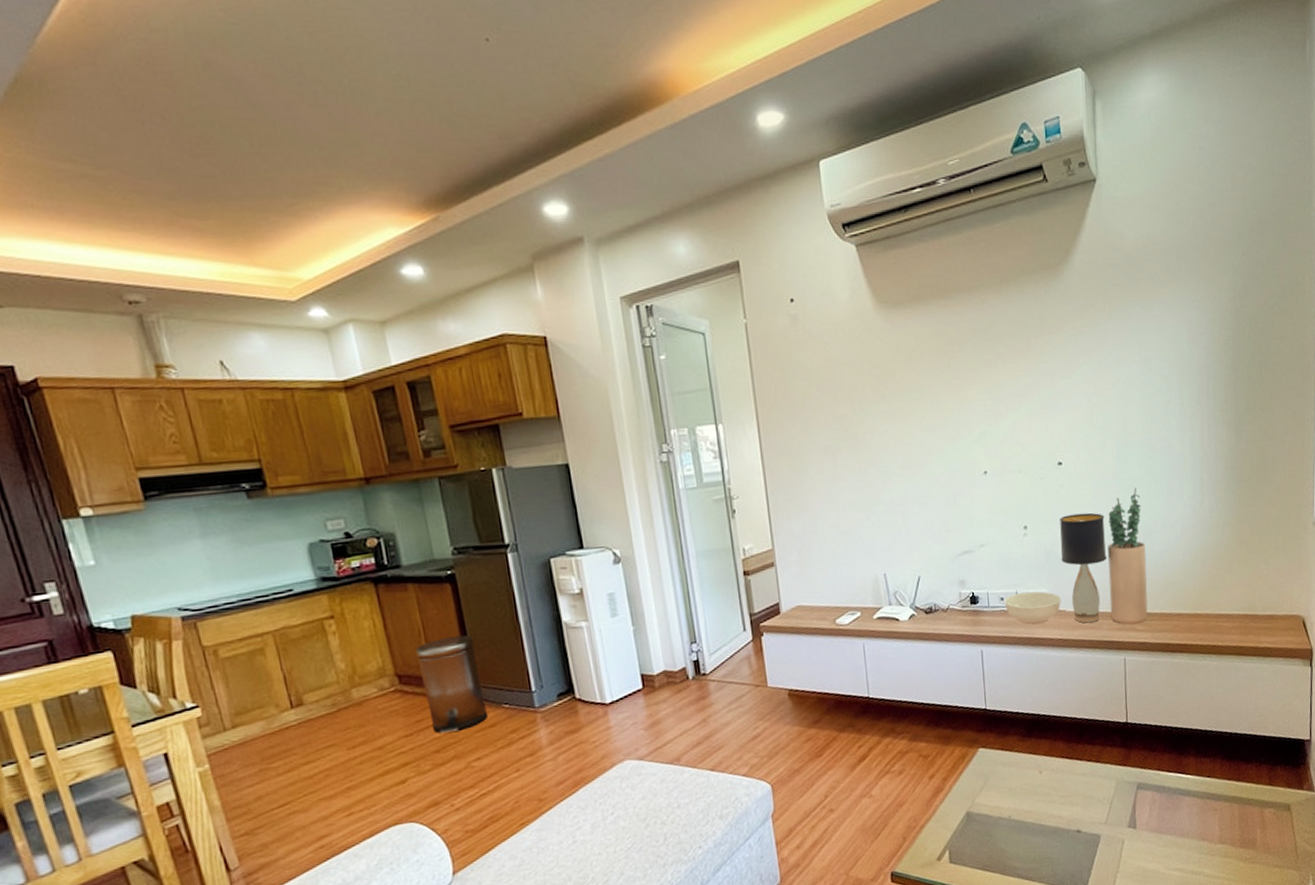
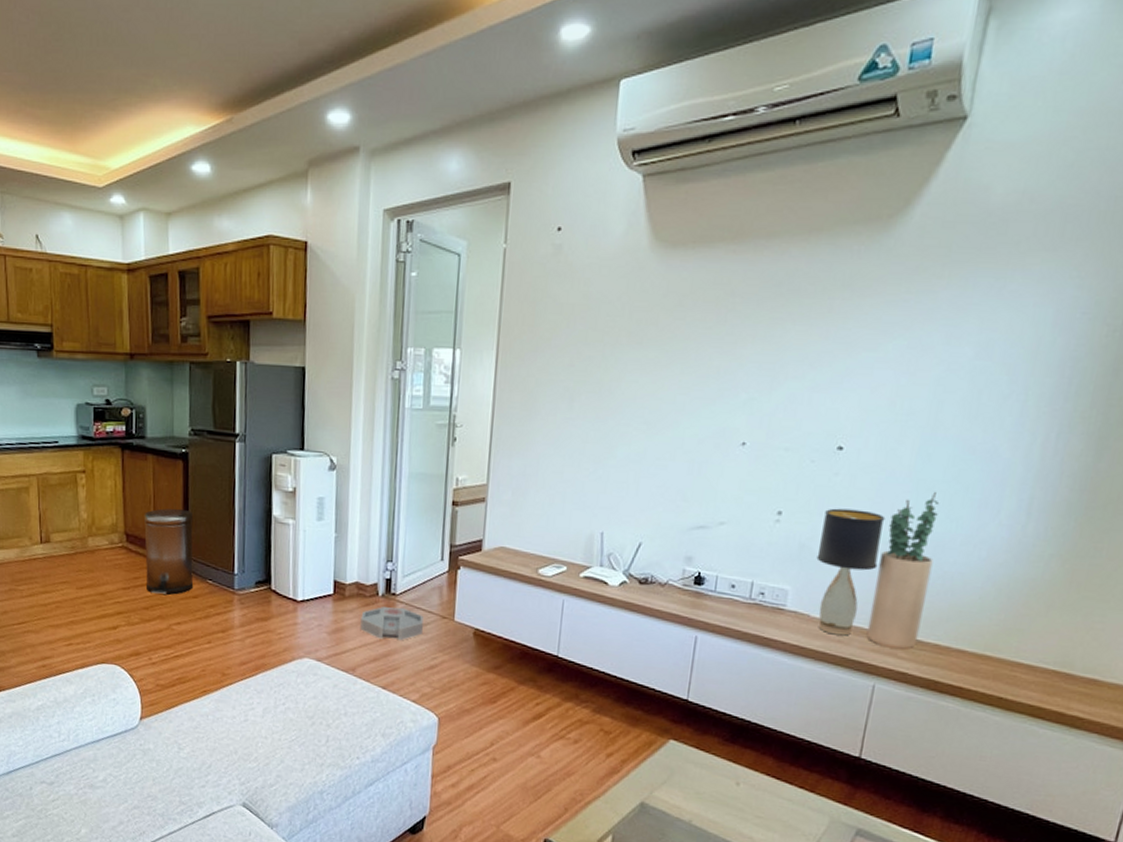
robot vacuum: none [675,685,739,722] -> present [360,607,423,641]
bowl: present [1003,591,1062,624] -> none [734,584,808,623]

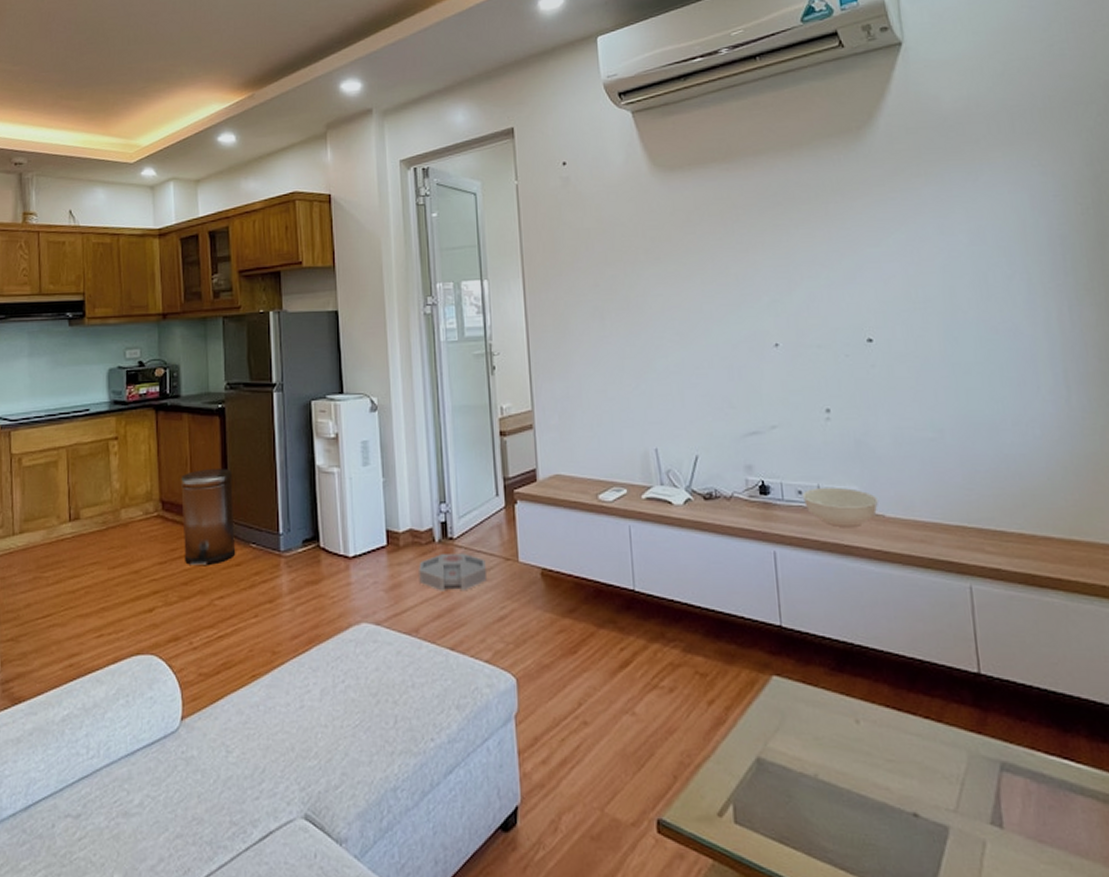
bowl: none [734,584,808,623] -> present [802,488,879,528]
table lamp: present [816,508,886,636] -> none [872,399,938,534]
vase: present [866,491,940,650] -> none [937,373,1001,543]

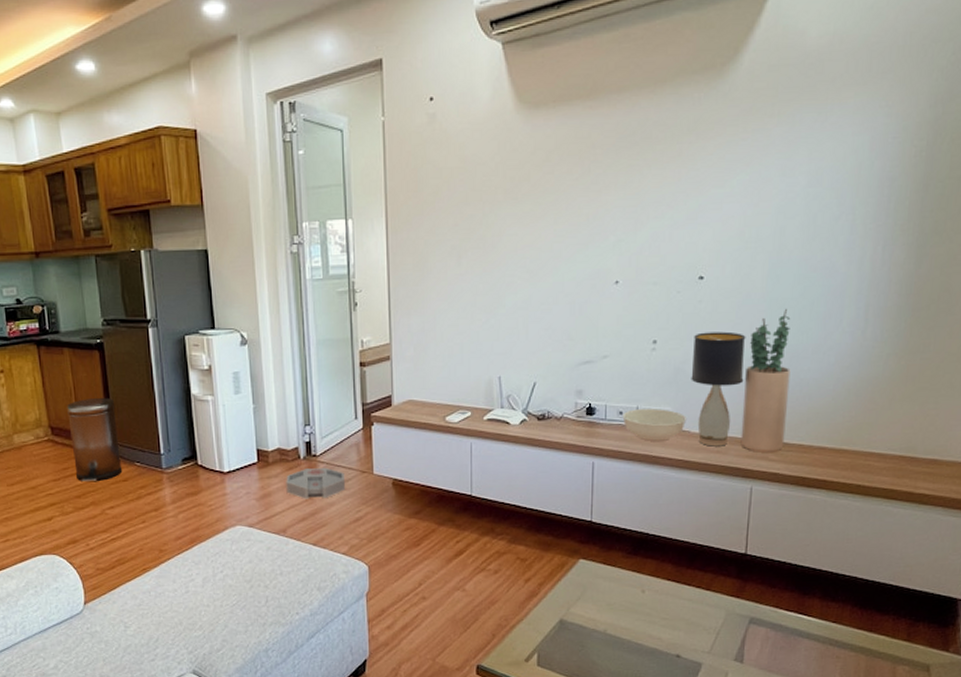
table lamp: none [872,399,938,534] -> present [691,331,746,447]
vase: none [937,373,1001,543] -> present [740,308,791,452]

